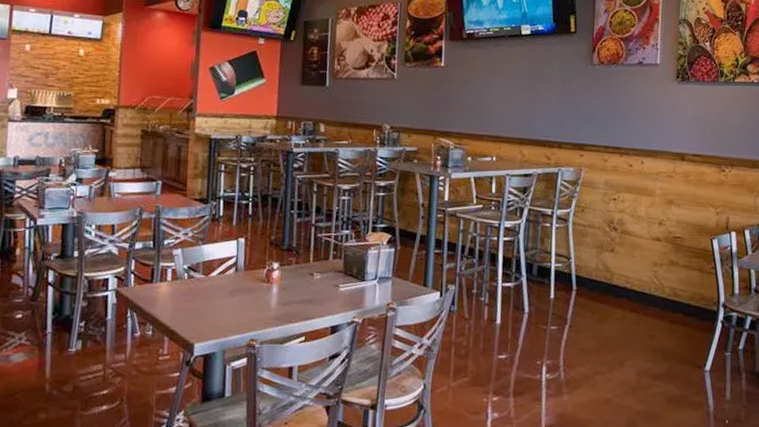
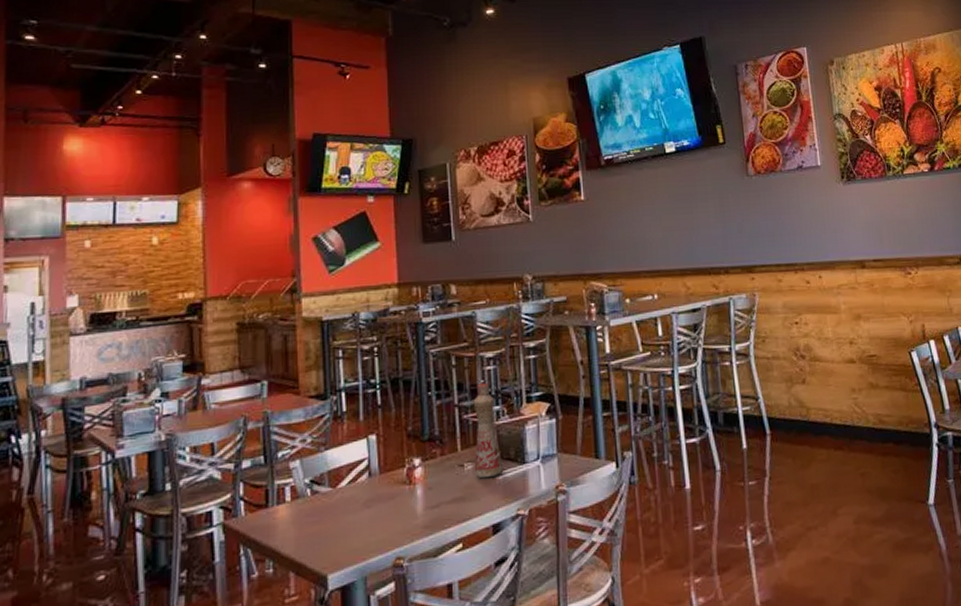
bottle: none [321,209,347,288] -> present [473,382,504,479]

